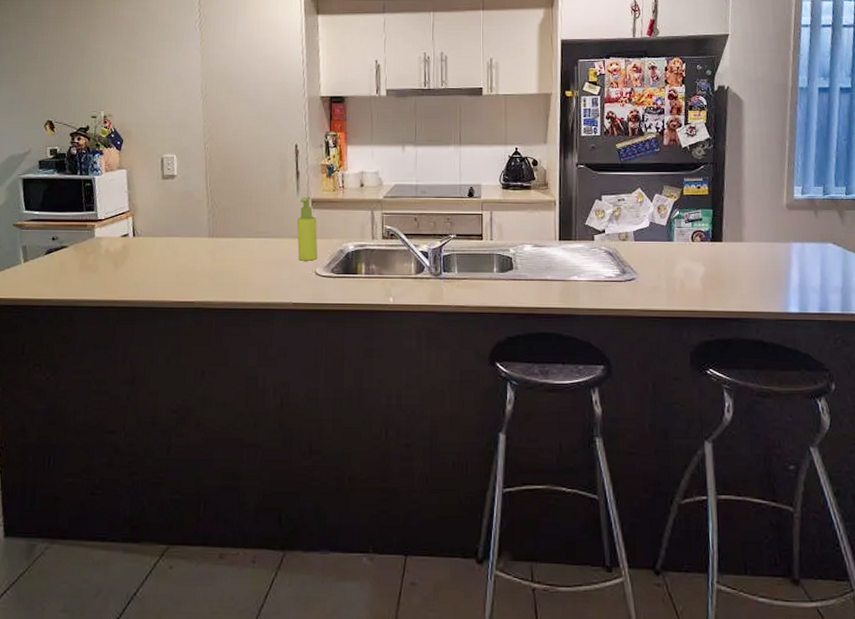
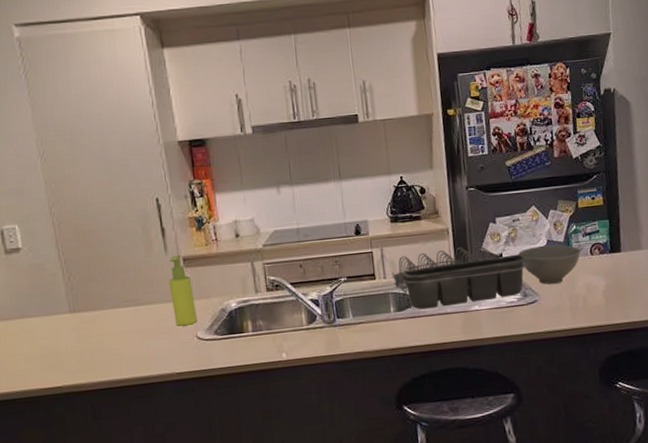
dish rack: none [498,219,628,274] -> present [391,245,526,310]
bowl: none [620,226,683,264] -> present [518,245,581,285]

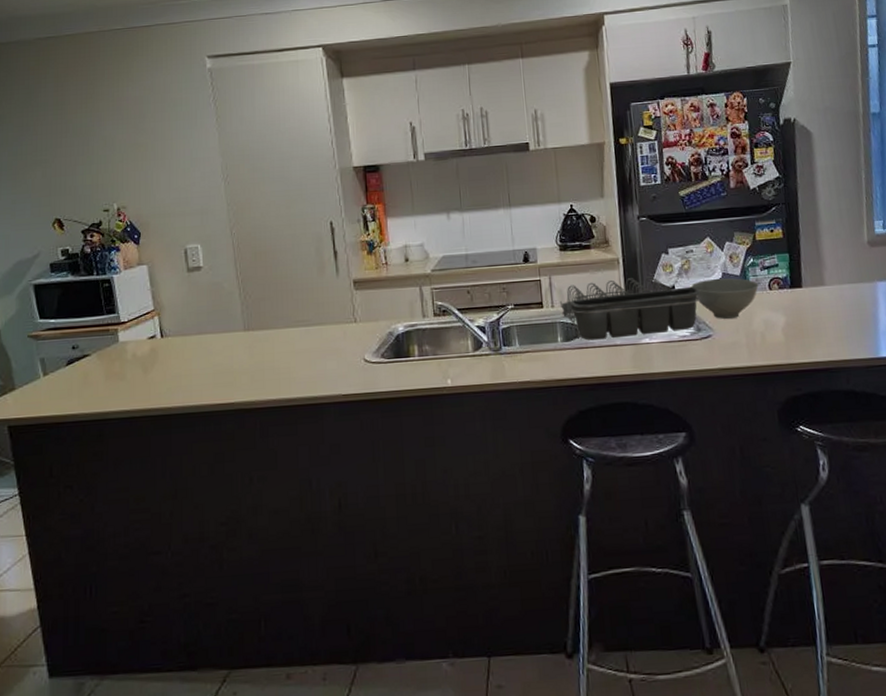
soap dispenser: present [168,254,198,326] -> none [338,277,366,348]

